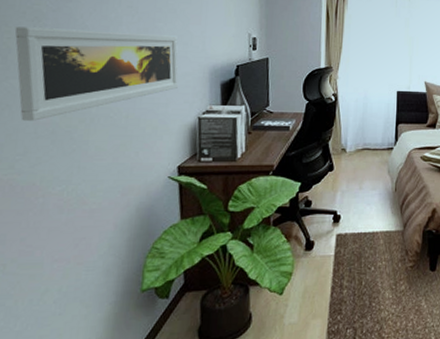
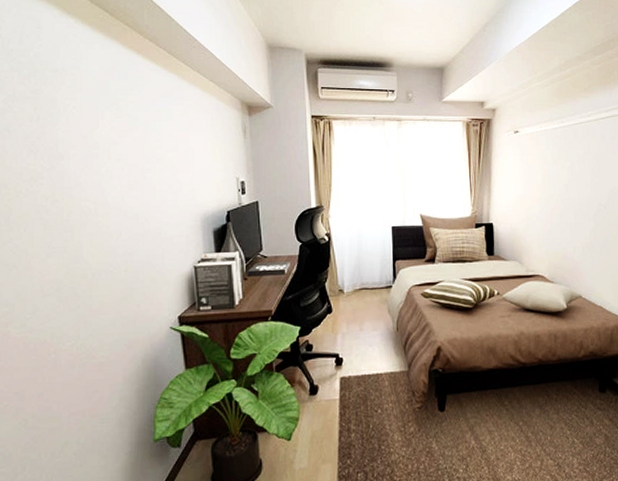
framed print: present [14,26,179,121] -> none [14,185,171,280]

